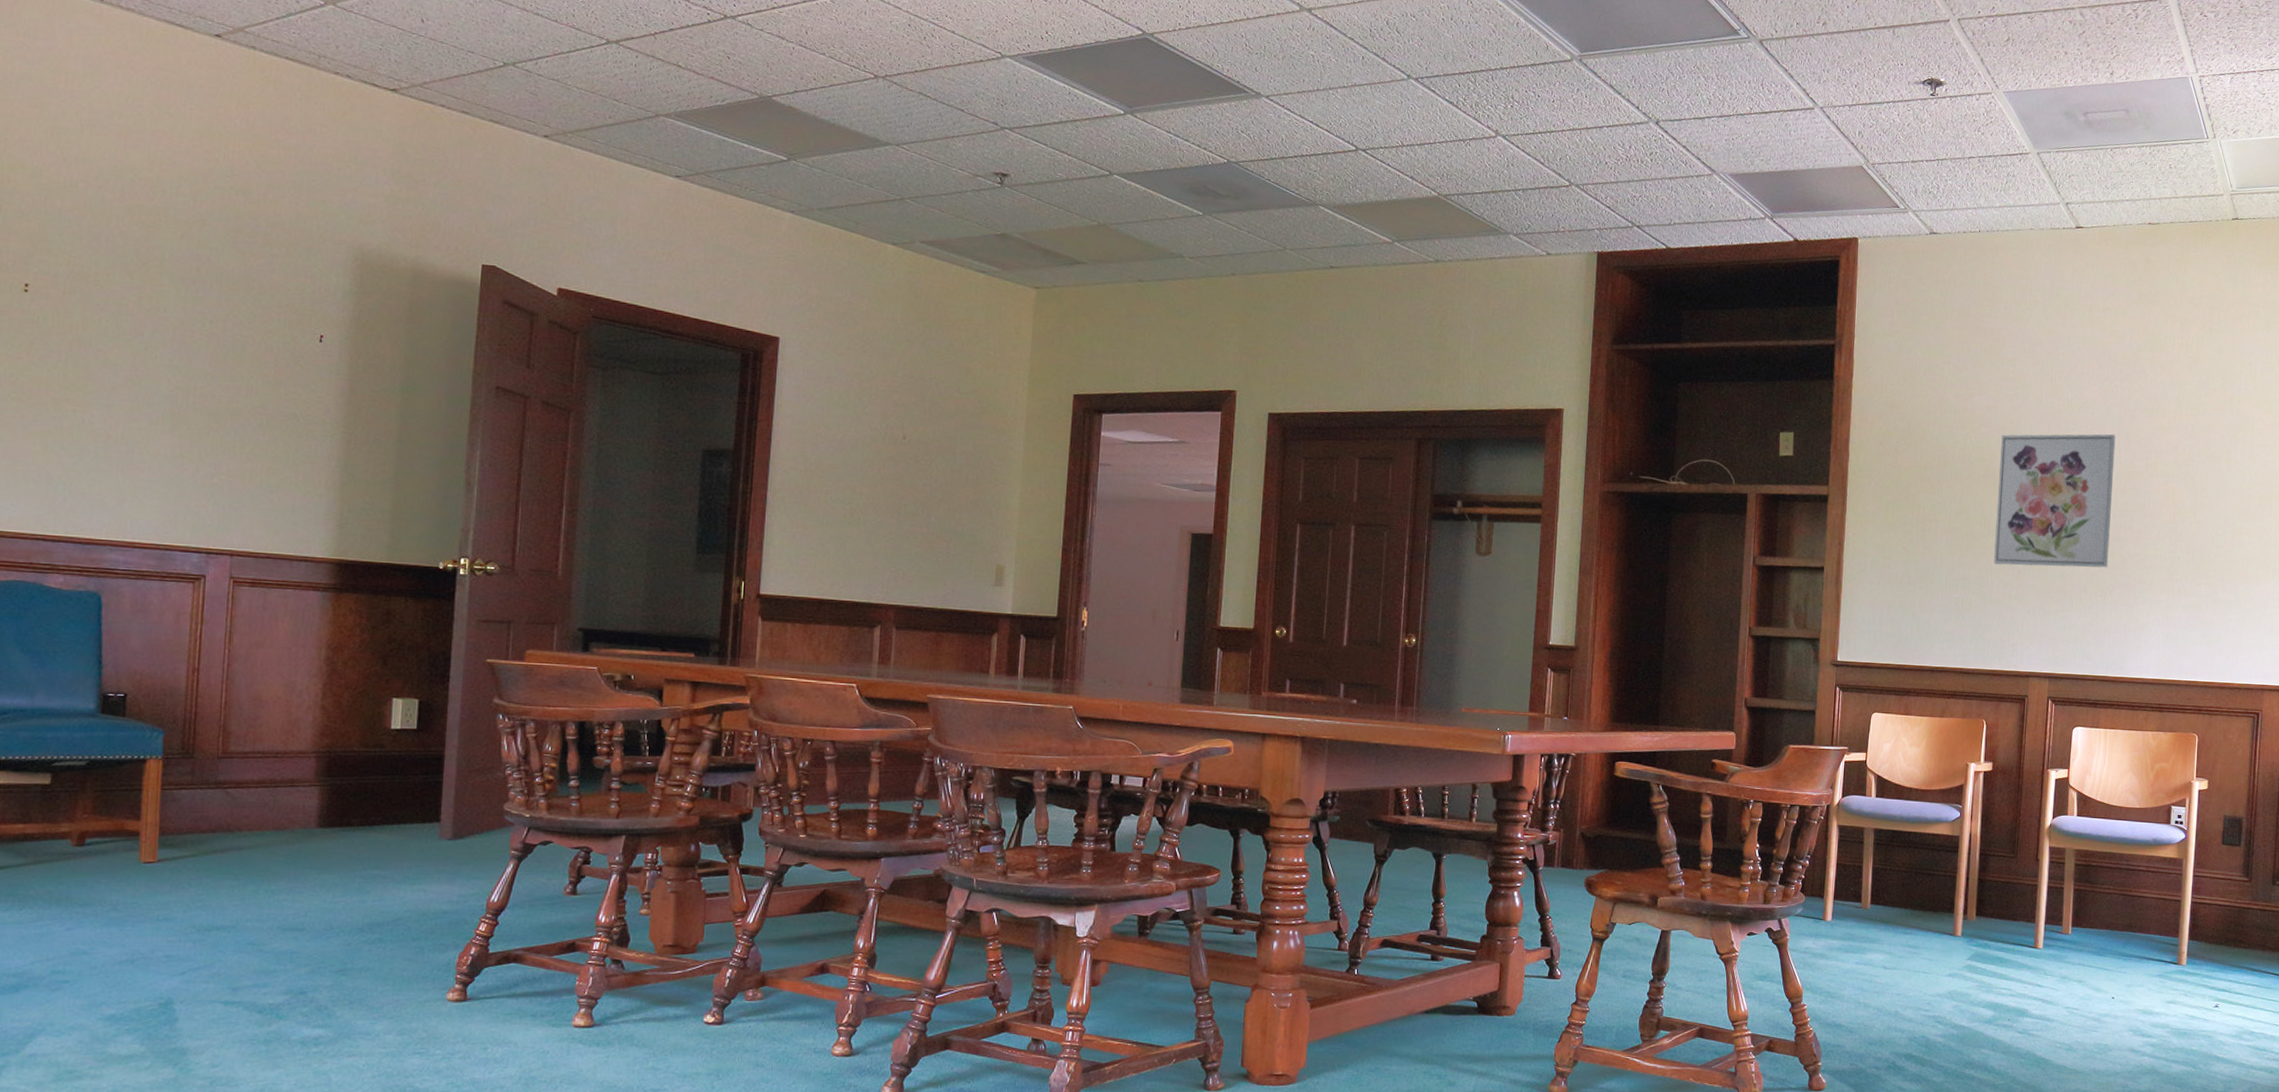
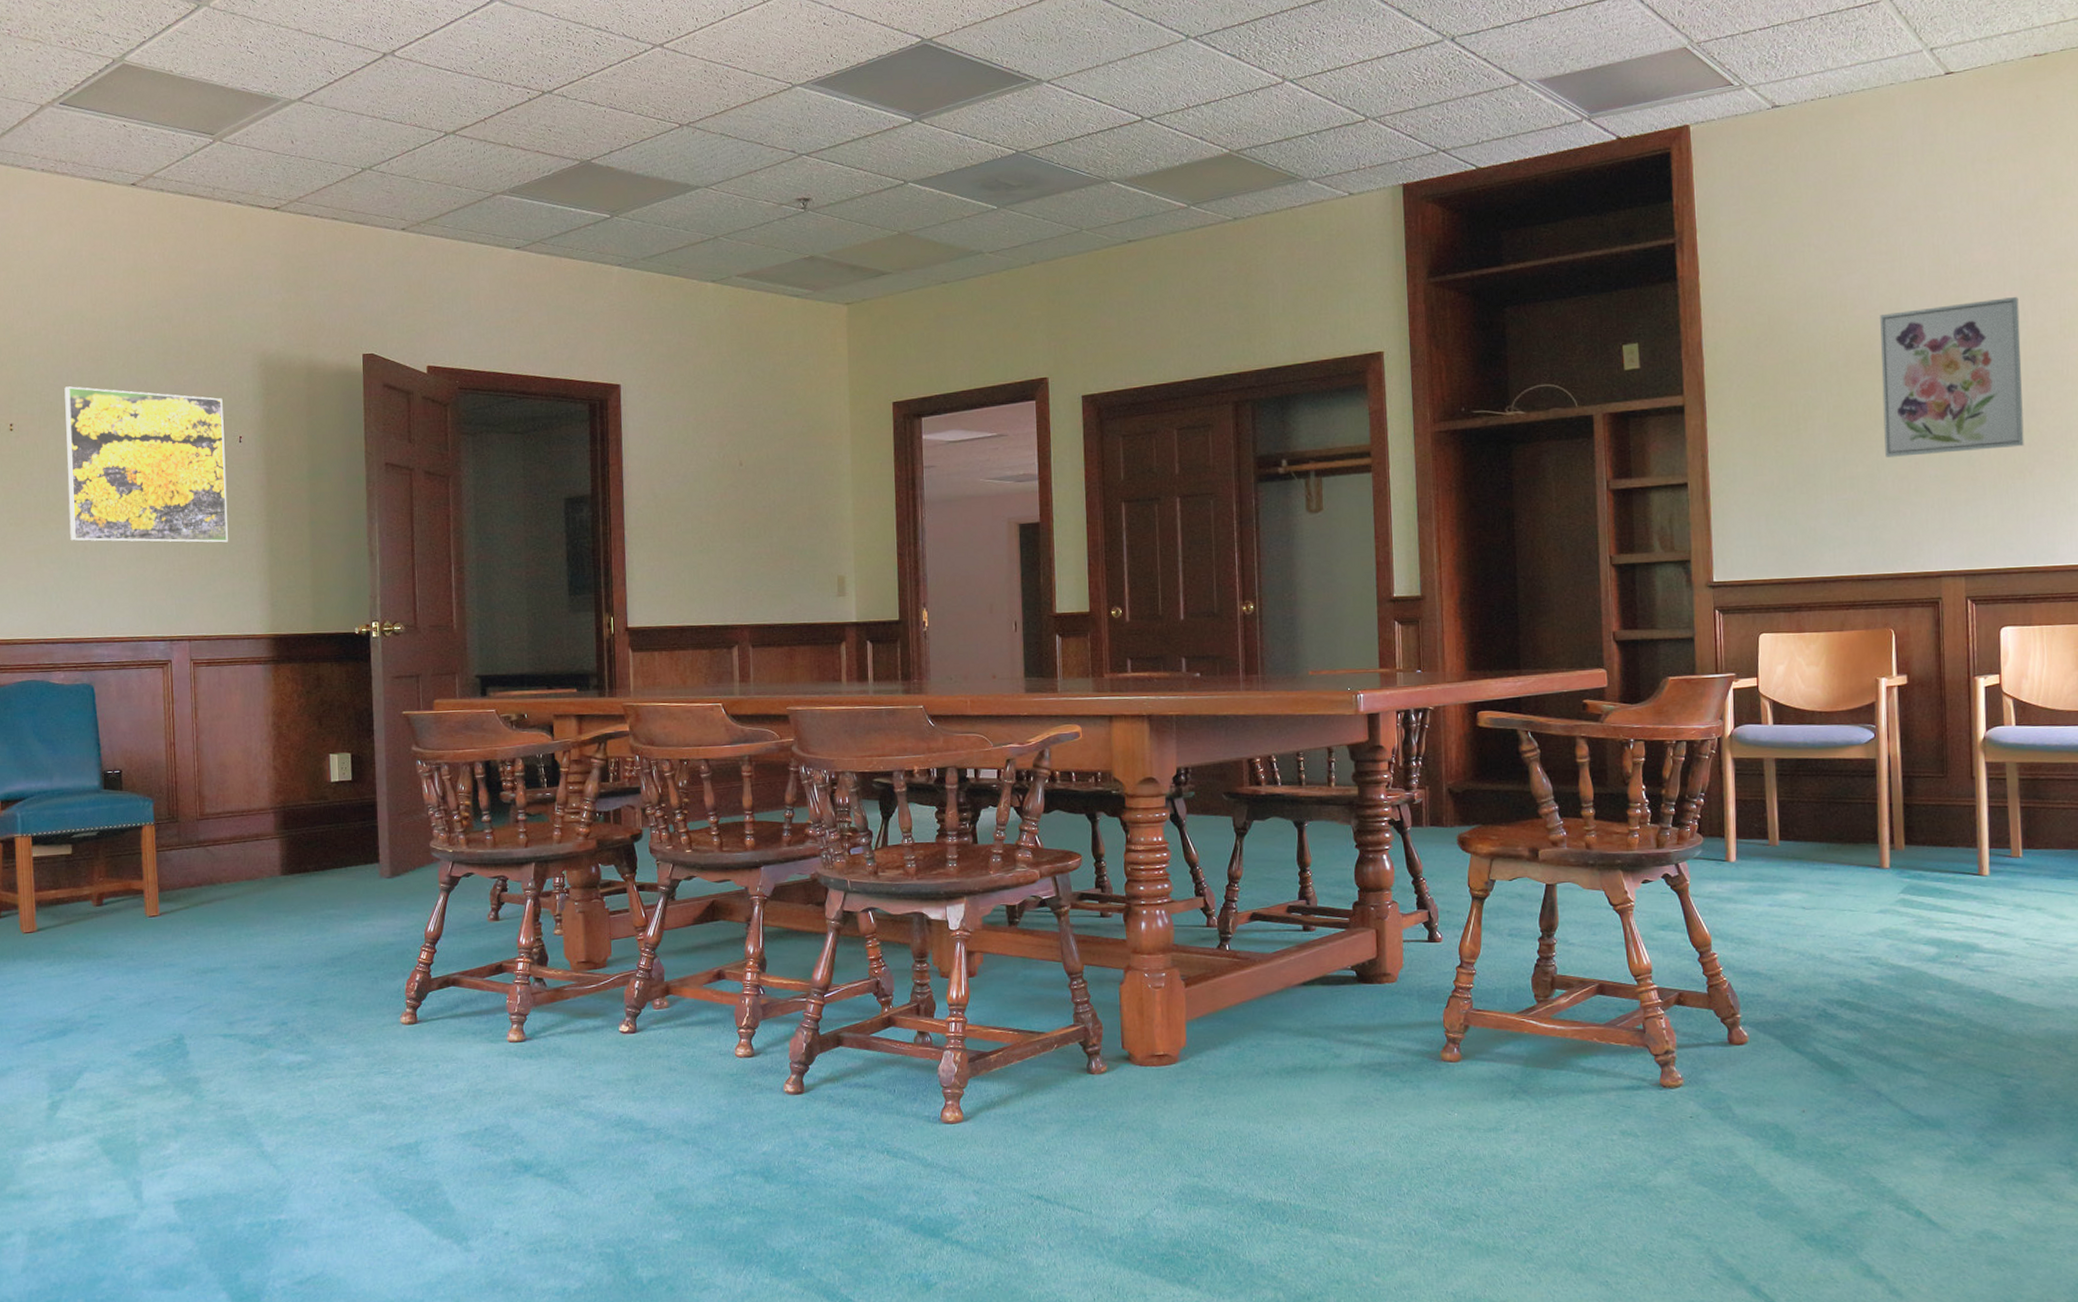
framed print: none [90,251,304,451] -> present [64,386,228,543]

